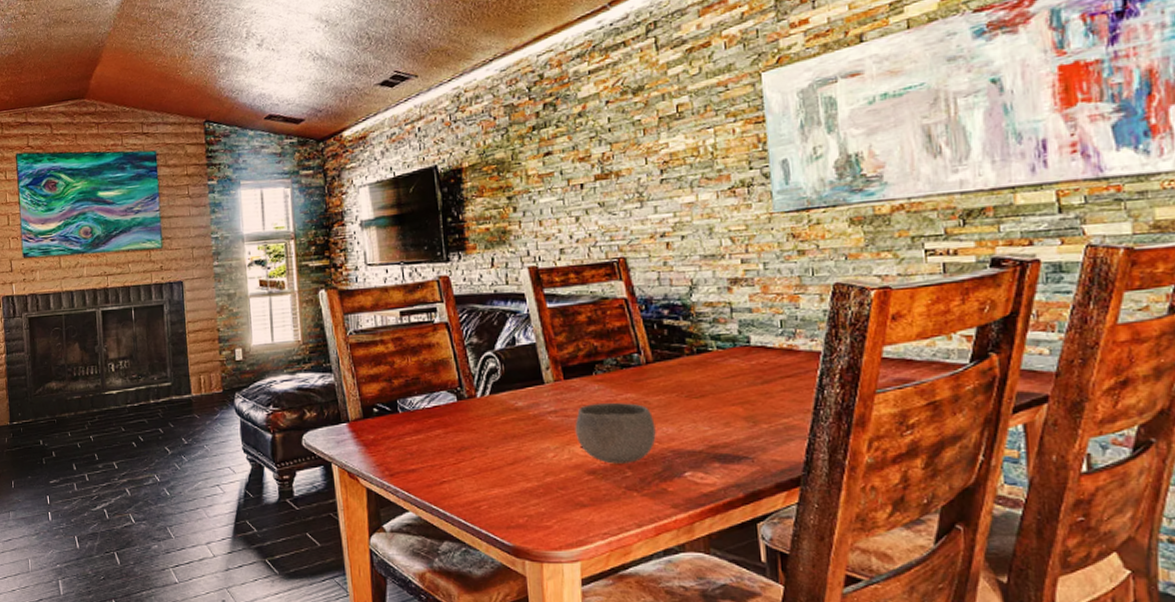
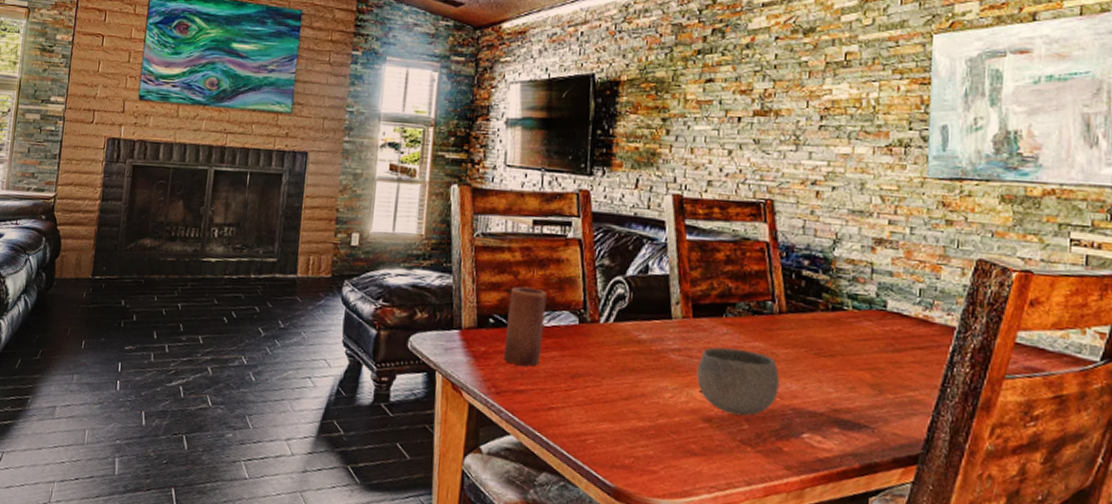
candle: none [389,374,426,447] -> present [503,286,547,367]

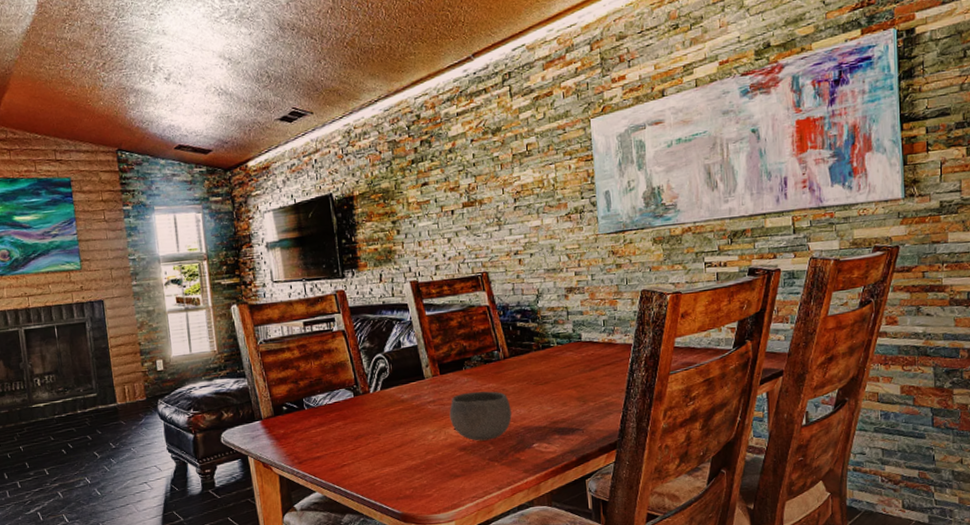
candle: present [503,286,547,367] -> none [295,375,329,439]

